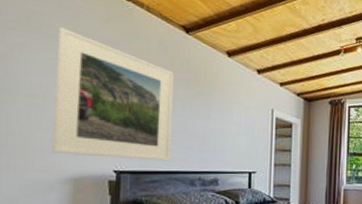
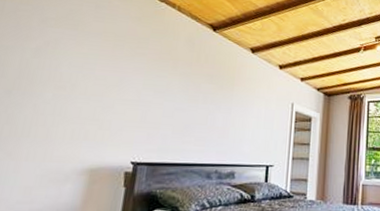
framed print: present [52,27,174,161] -> none [72,25,199,153]

